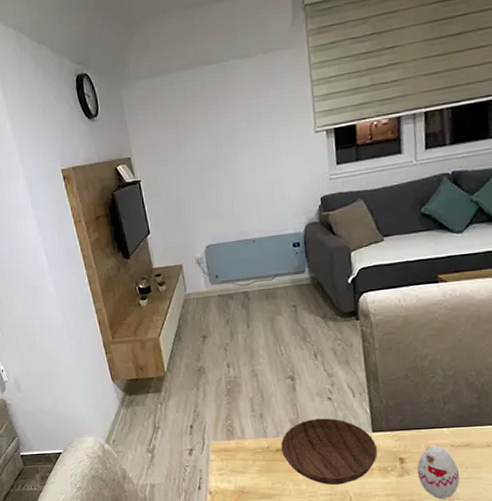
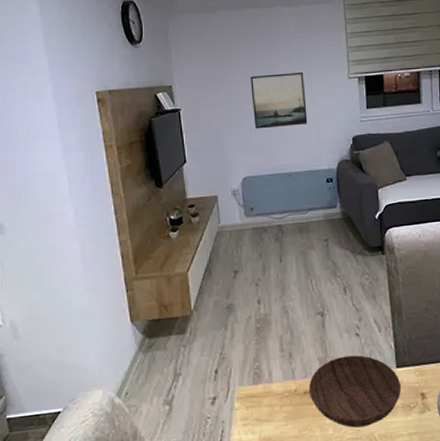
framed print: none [207,130,271,196] -> present [250,71,308,129]

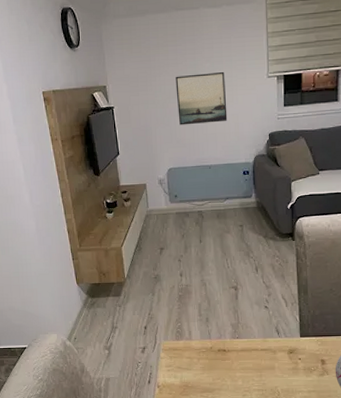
bowl: present [308,355,402,428] -> none [222,324,304,382]

